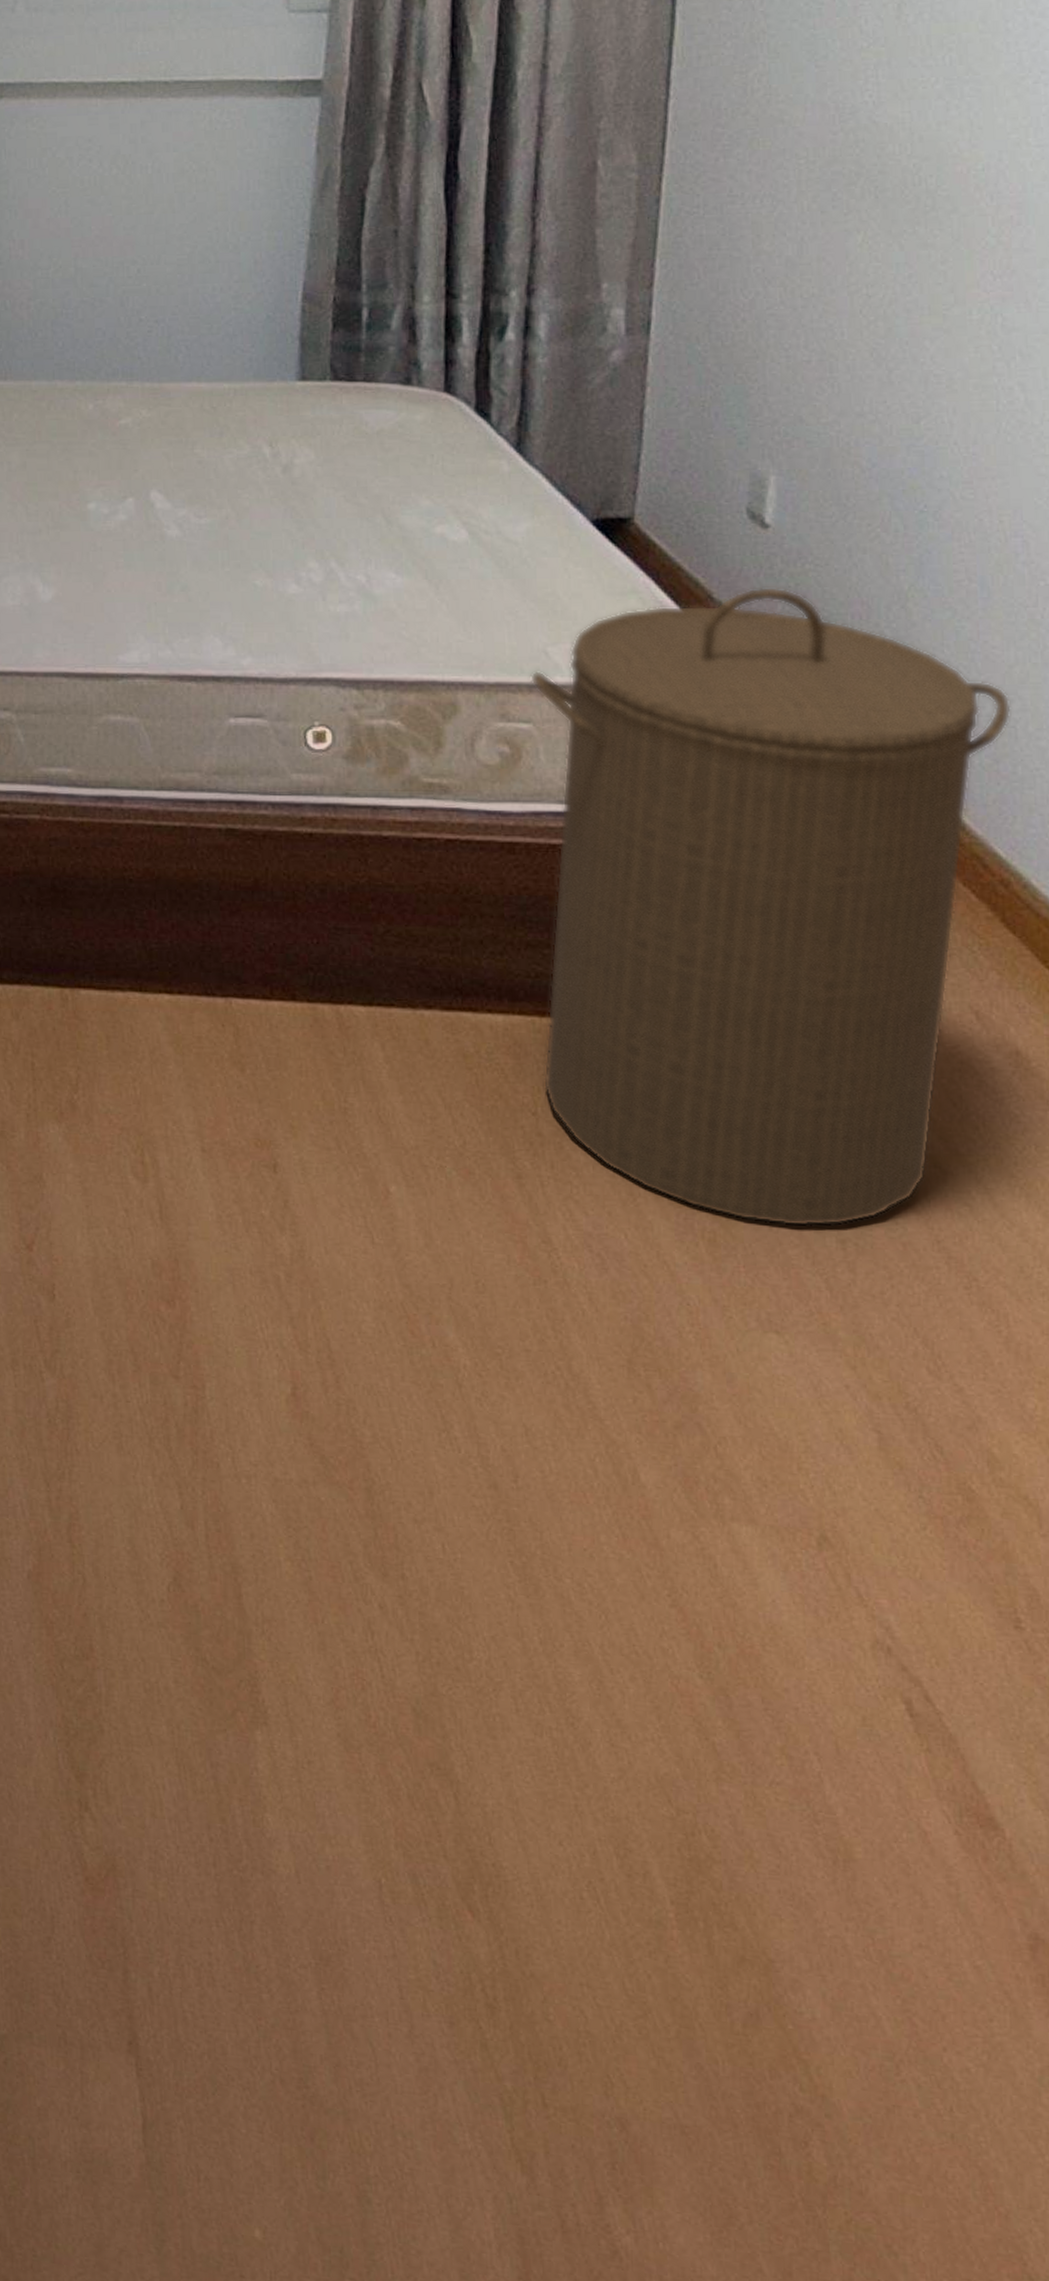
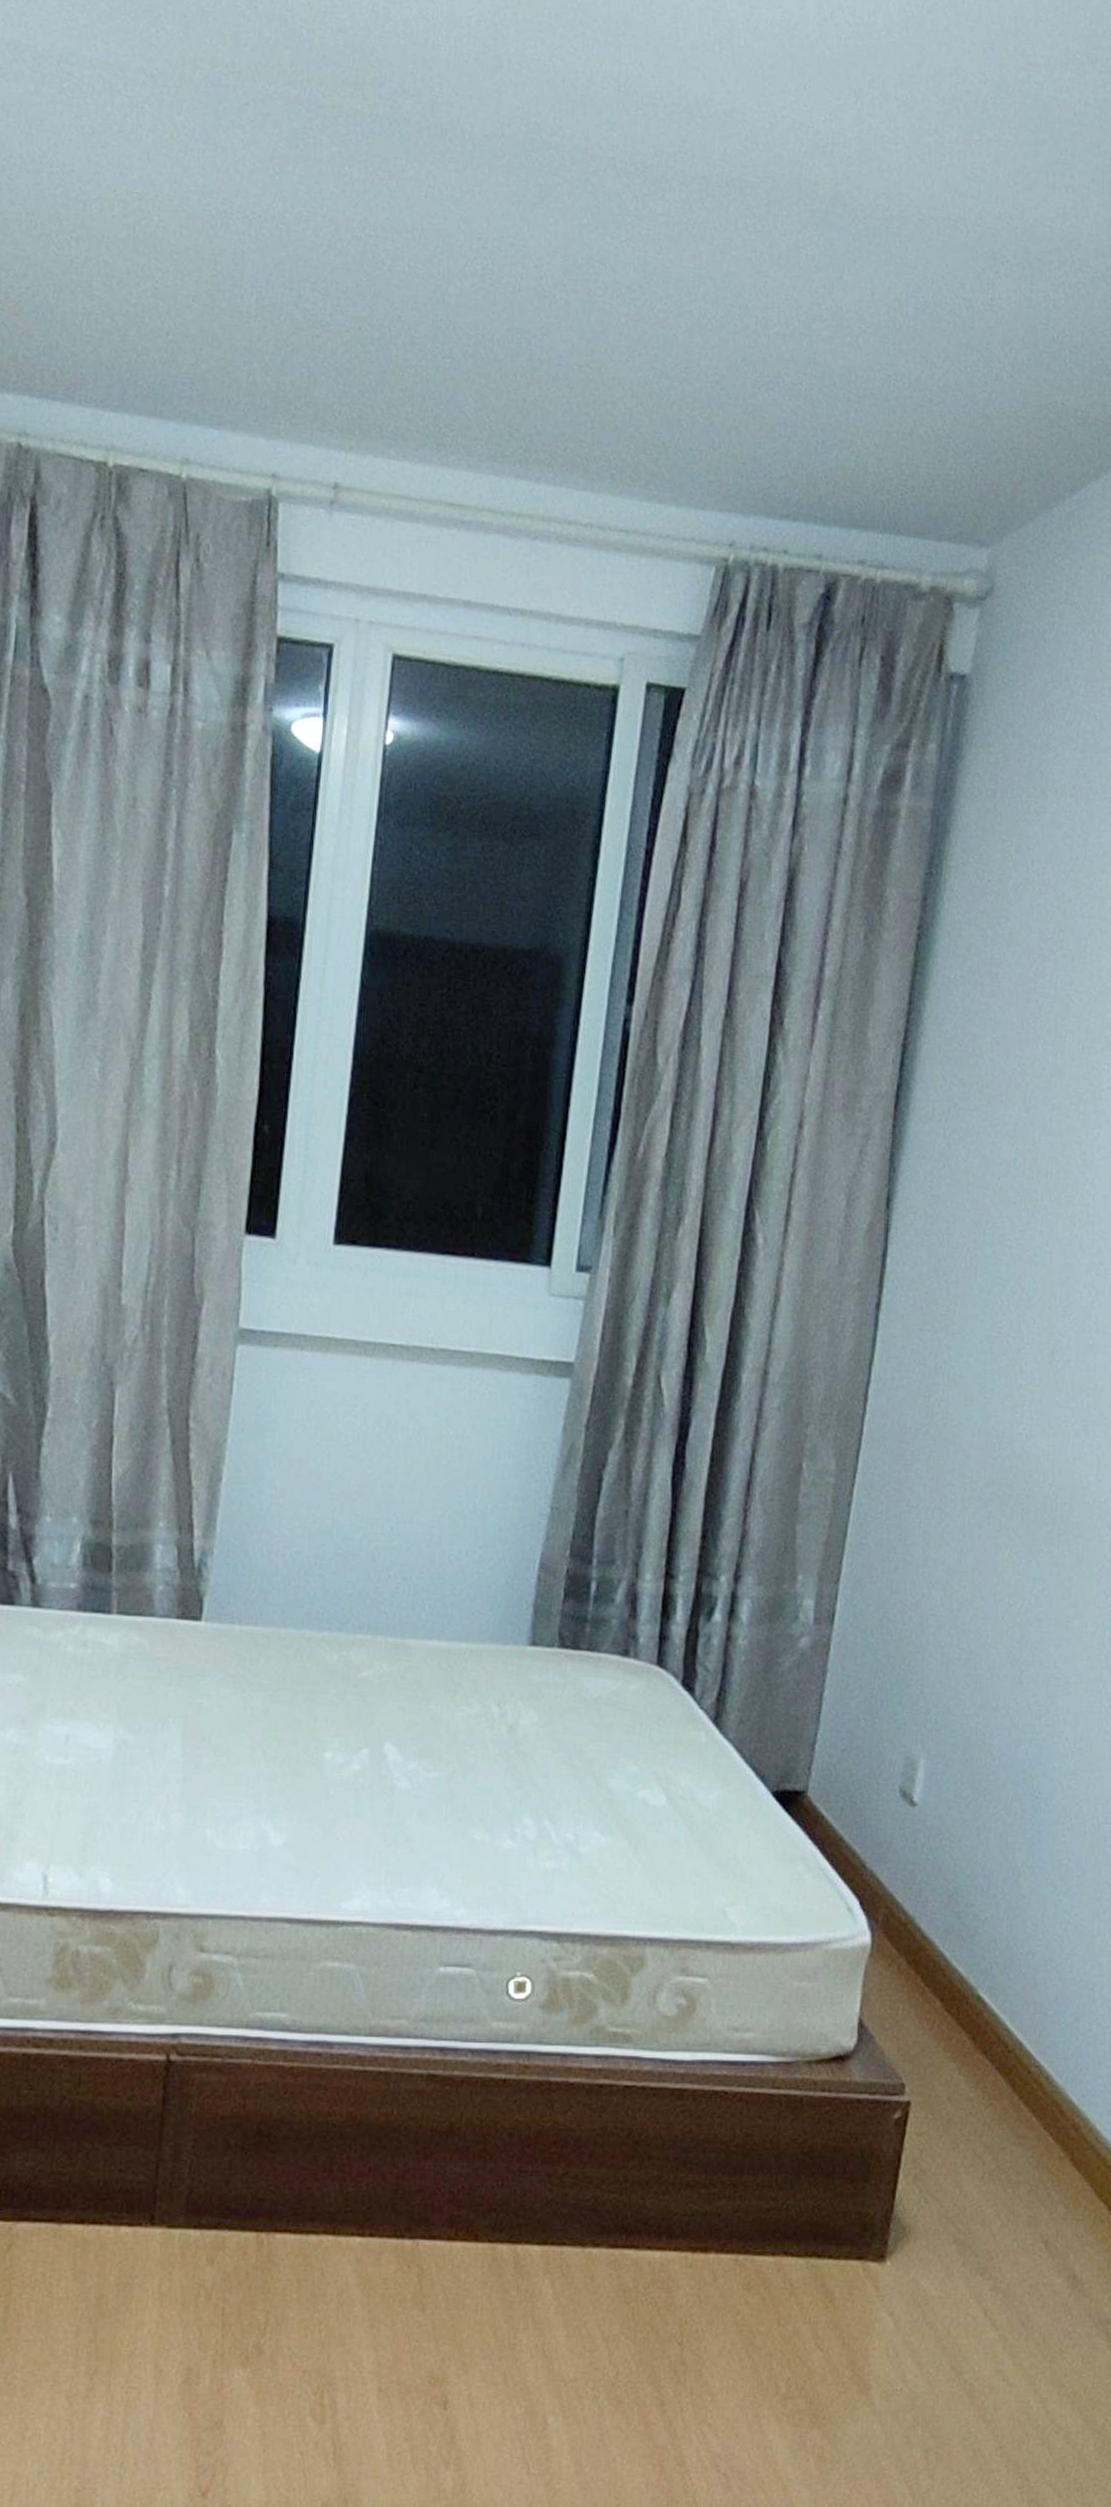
laundry hamper: present [529,586,1011,1227] -> none [689,1858,1092,2440]

